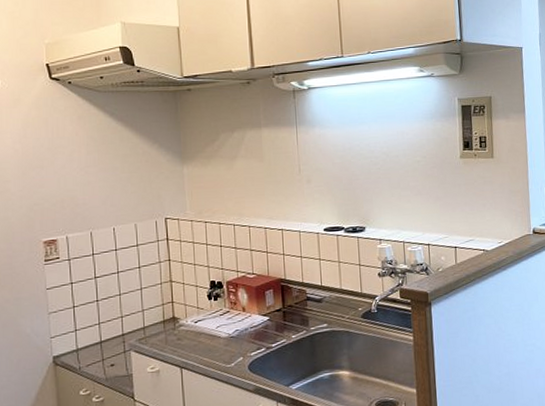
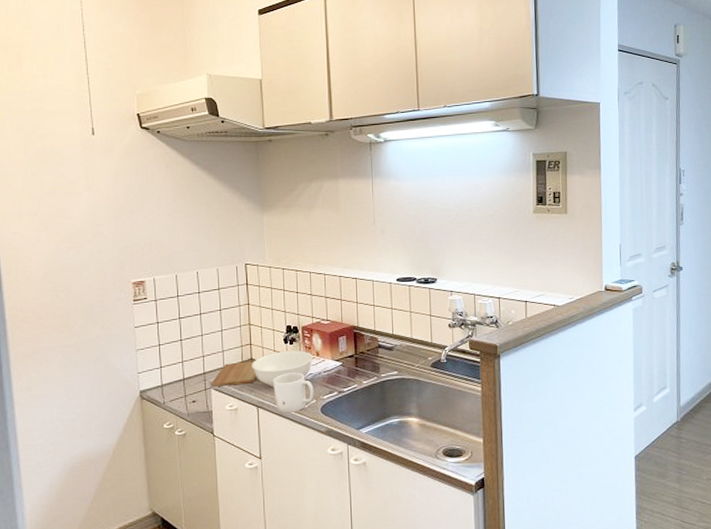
cutting board: none [130,320,180,350] -> present [211,361,257,388]
bowl: none [174,306,239,346] -> present [252,350,313,387]
mug: none [197,329,241,373] -> present [273,372,314,413]

